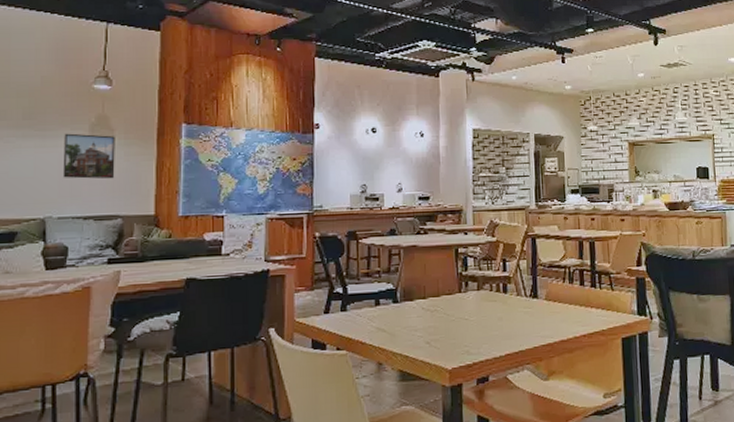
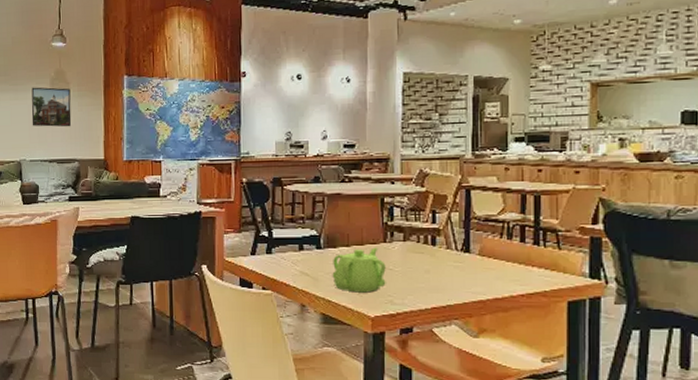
teapot: none [409,298,462,346] -> present [332,247,386,293]

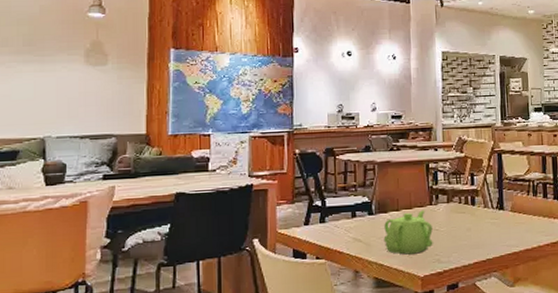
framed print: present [31,87,72,127] -> none [60,58,109,101]

